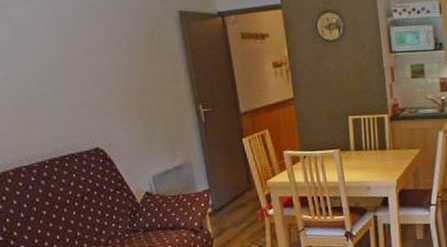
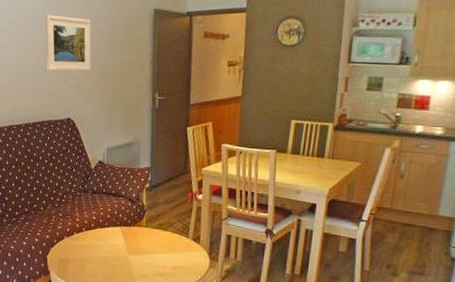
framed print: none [40,25,115,93] -> present [45,15,92,71]

